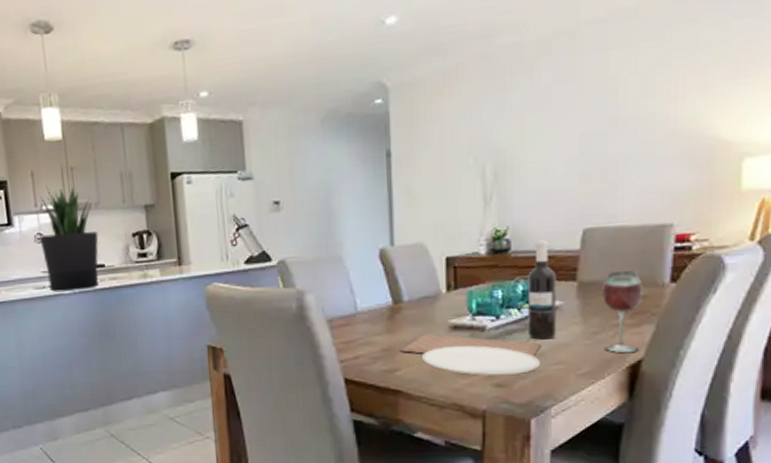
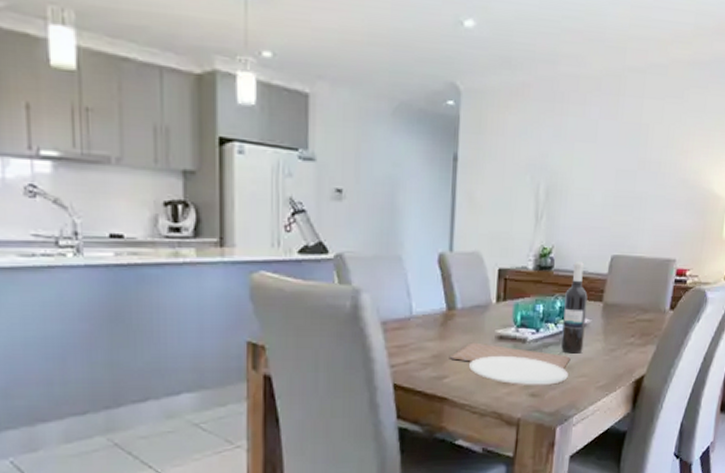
planter: present [39,185,99,293] -> none [32,125,118,266]
wineglass: present [602,270,643,354] -> none [619,295,650,370]

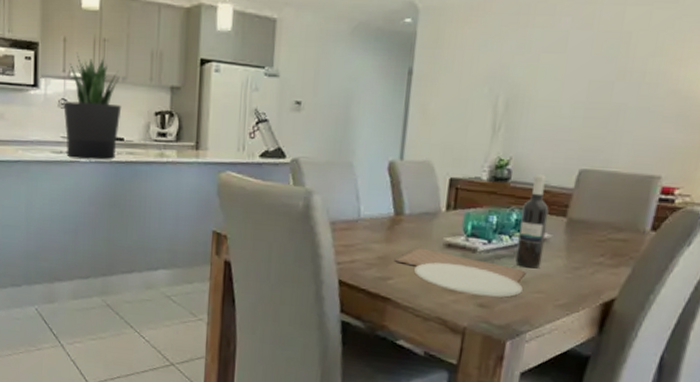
planter: none [32,125,118,266] -> present [63,53,122,161]

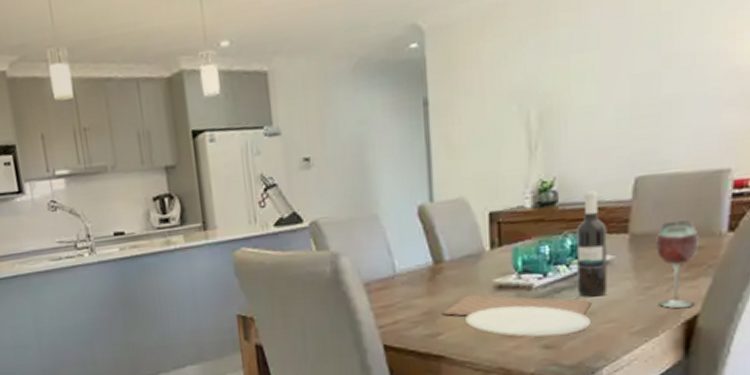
planter: present [63,53,122,161] -> none [52,148,119,264]
wineglass: none [583,212,626,292] -> present [656,220,699,309]

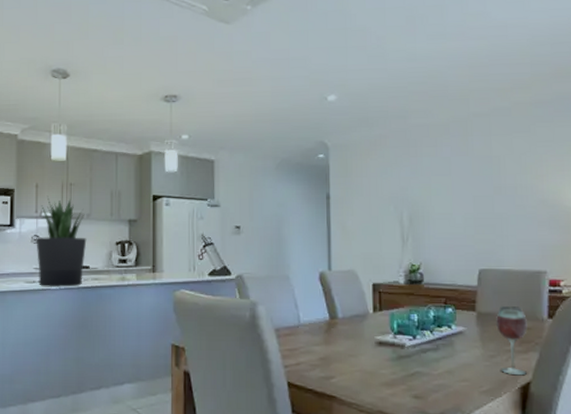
planter: none [52,148,119,264] -> present [36,196,87,289]
placemat: present [443,295,592,317] -> none [336,347,450,374]
plate: present [466,305,590,337] -> none [353,360,449,389]
wine bottle: present [577,190,608,297] -> none [438,276,462,359]

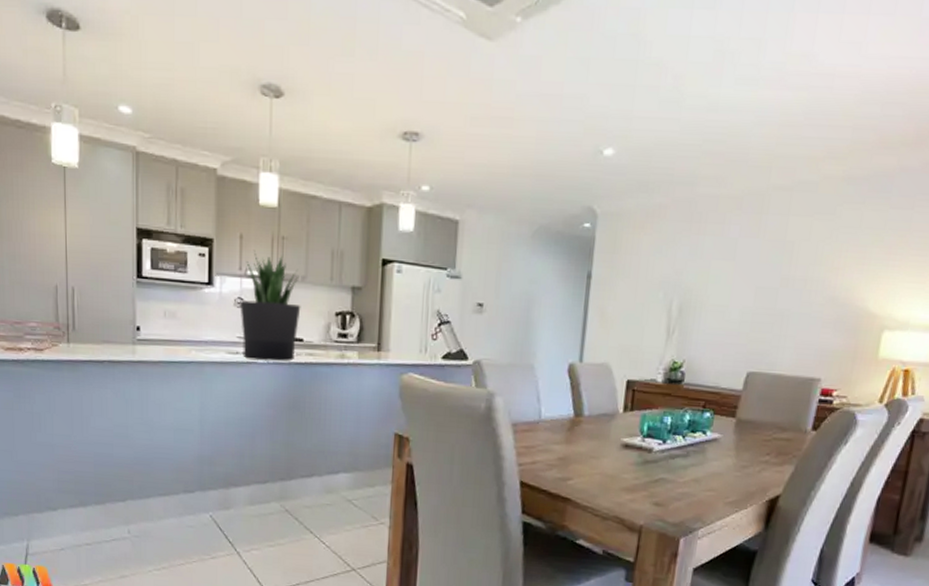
wineglass: present [496,305,527,376] -> none [751,413,789,489]

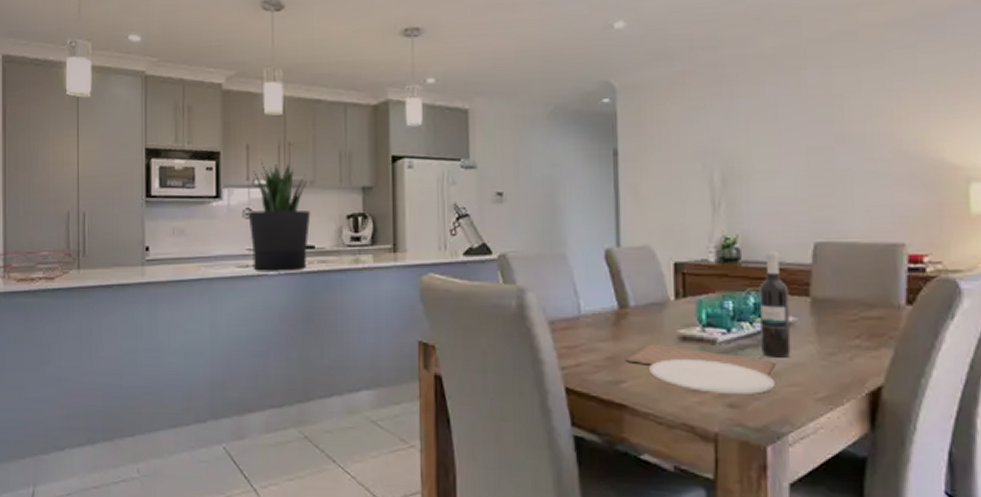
placemat: none [575,448,699,482] -> present [627,343,776,377]
plate: none [593,463,695,496] -> present [650,359,775,396]
wine bottle: none [688,377,720,468] -> present [759,251,791,358]

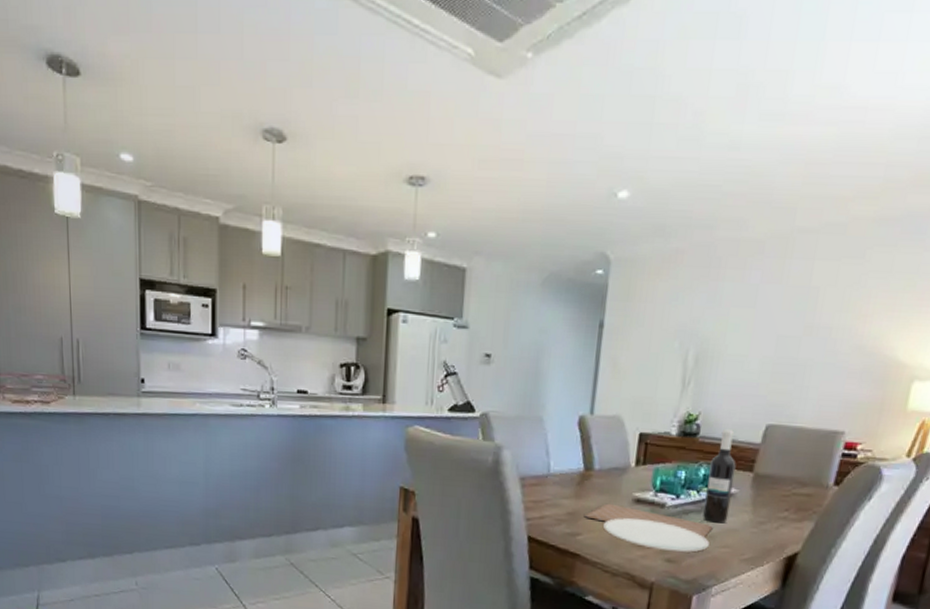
planter: present [248,160,311,274] -> none [243,301,305,415]

